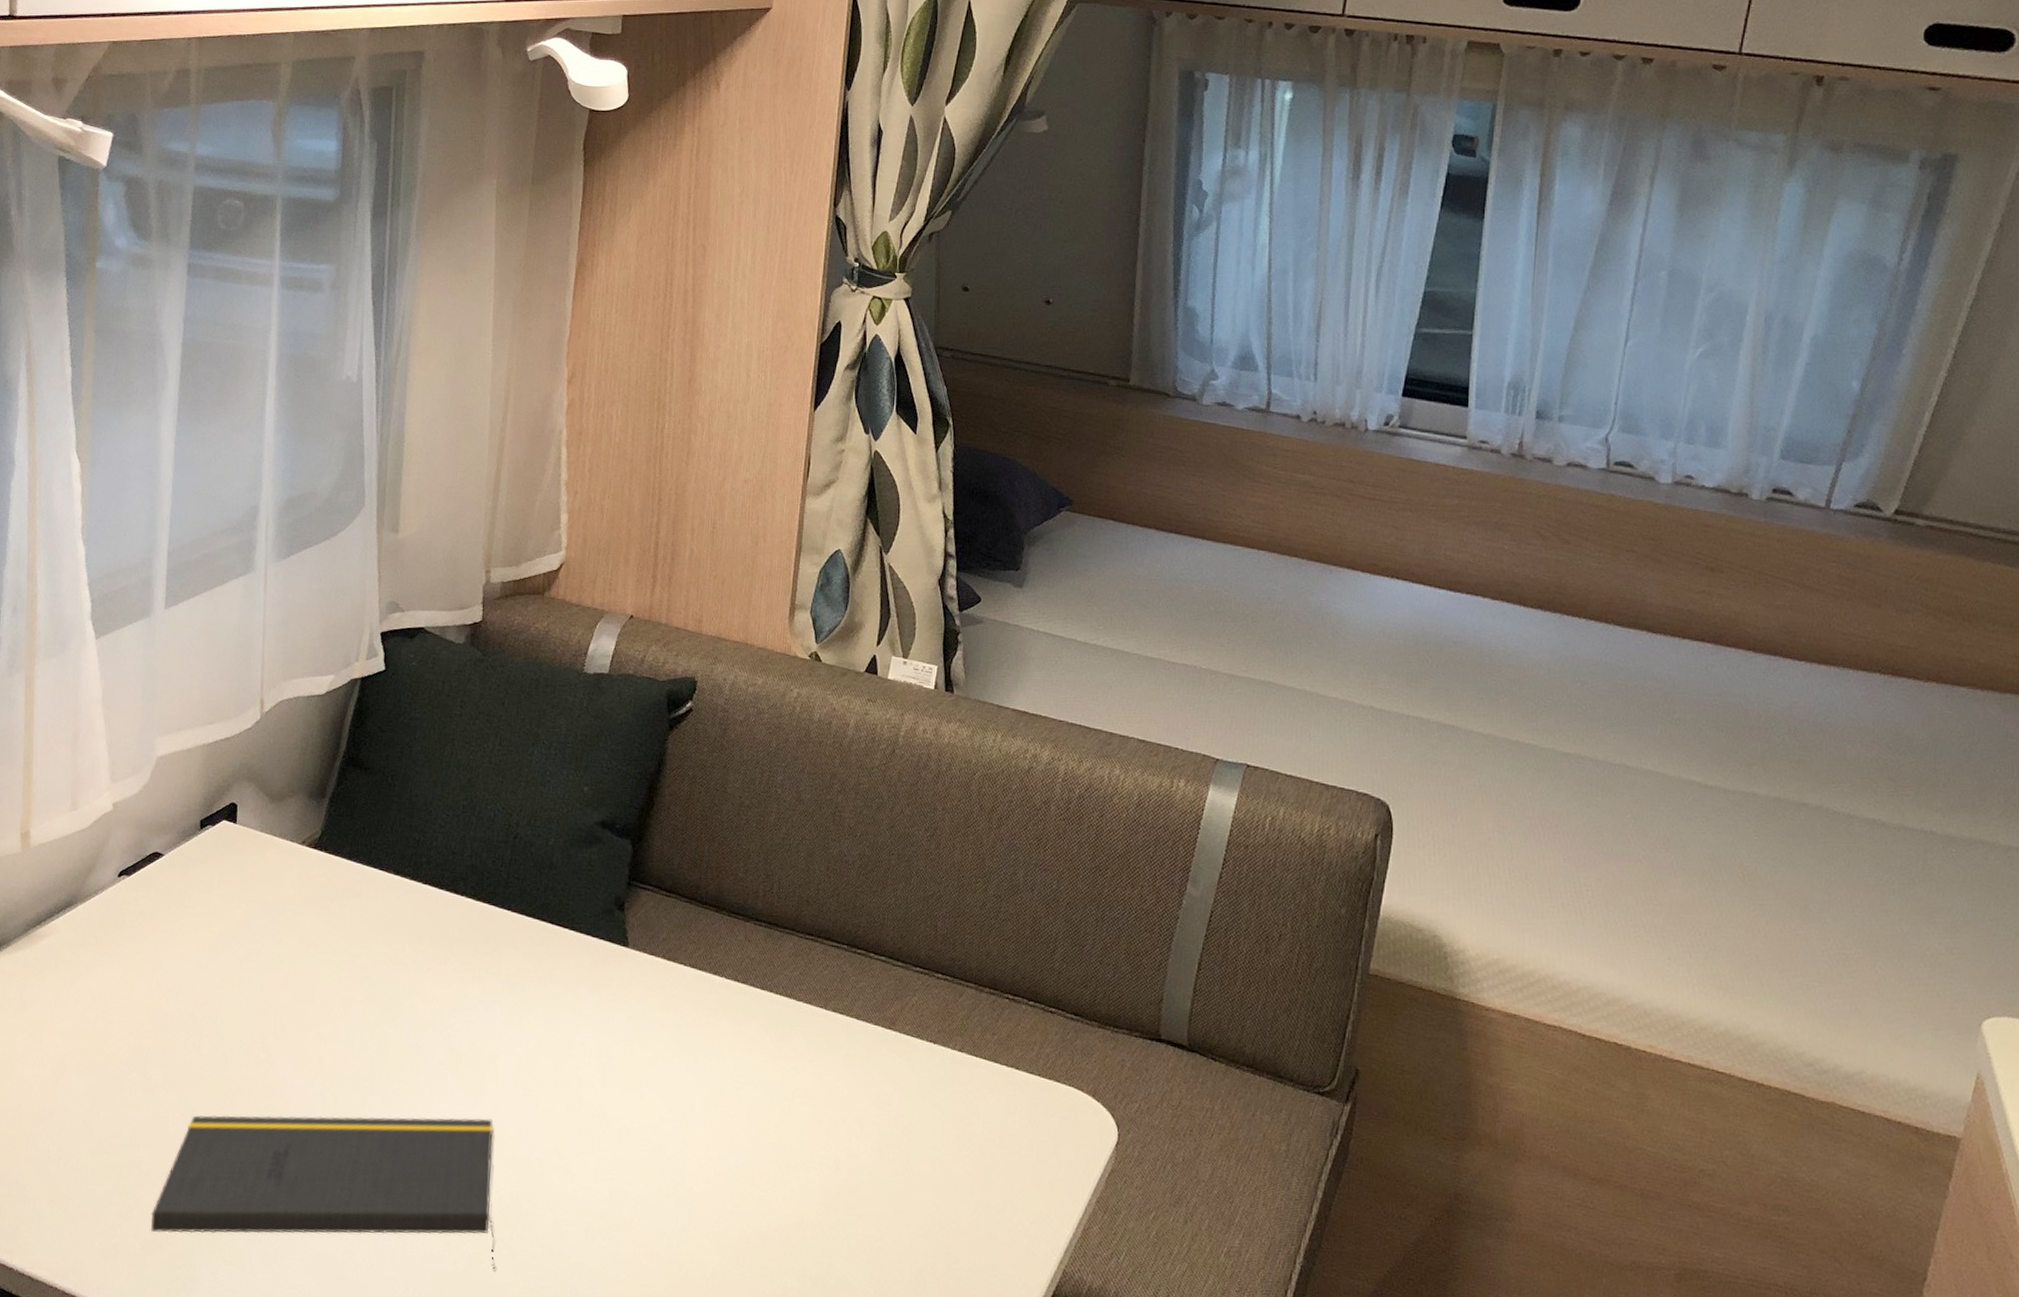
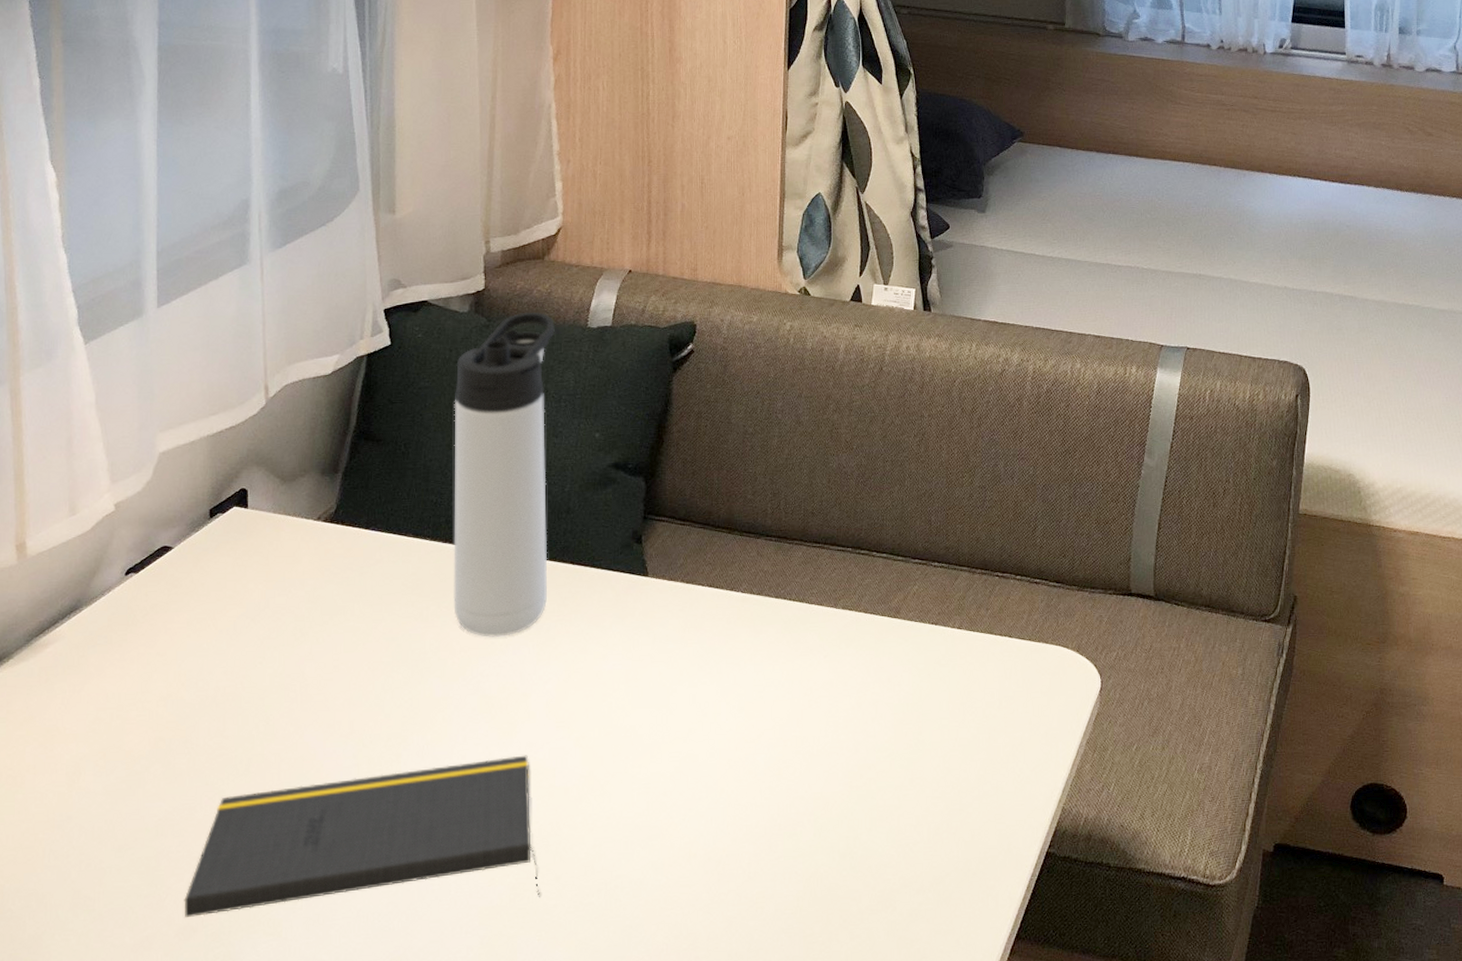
thermos bottle: none [429,649,550,991] -> present [453,311,555,637]

